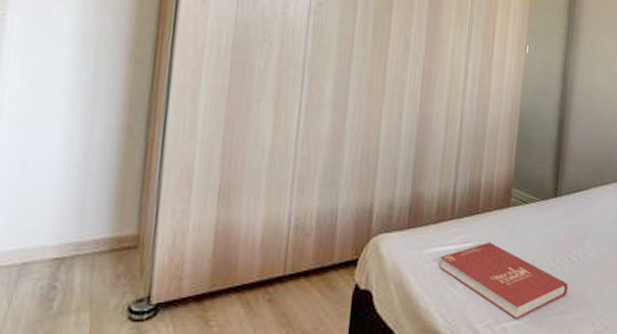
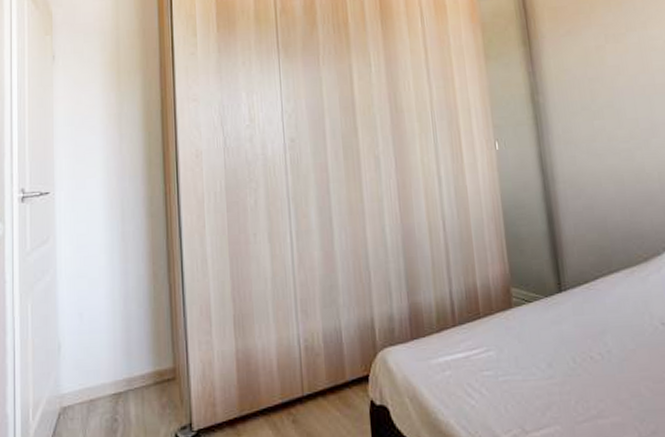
book: present [439,242,568,319] -> none [449,346,598,428]

